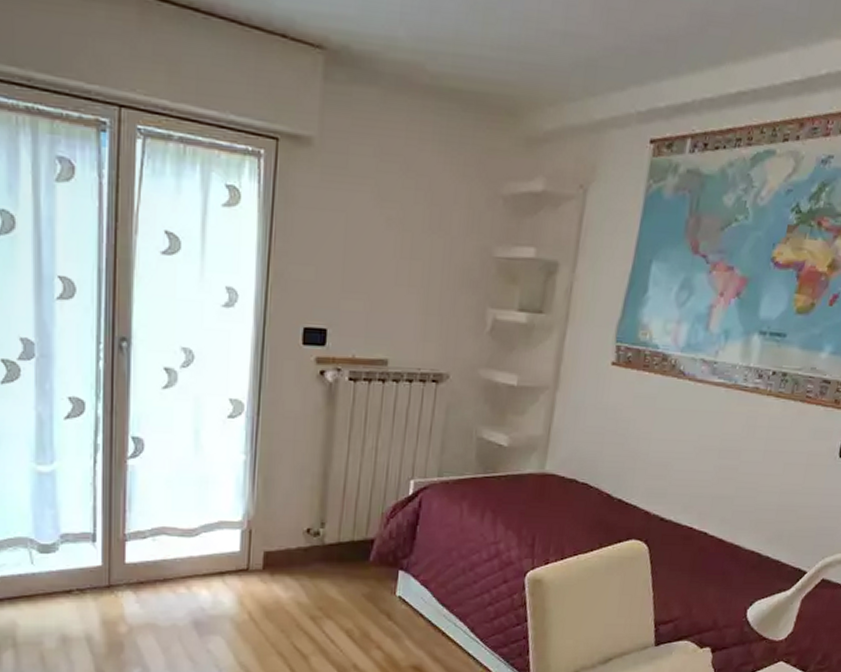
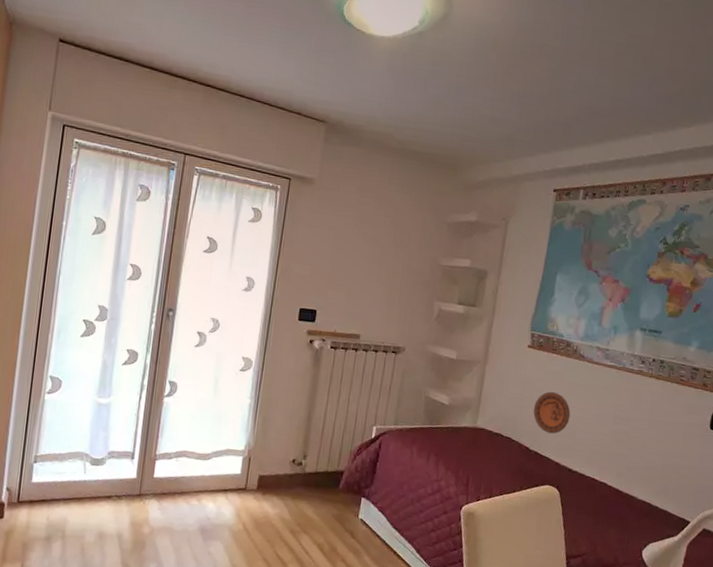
decorative plate: none [617,422,665,475] -> present [533,392,571,434]

